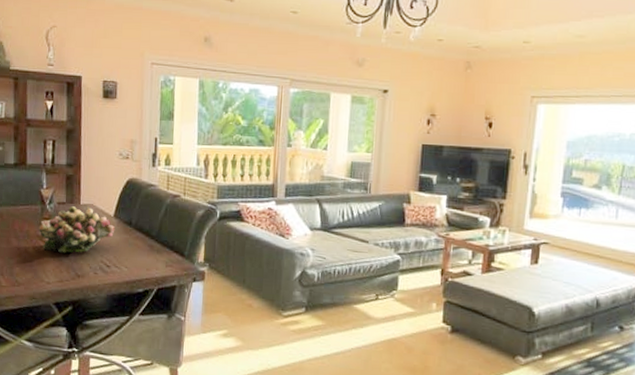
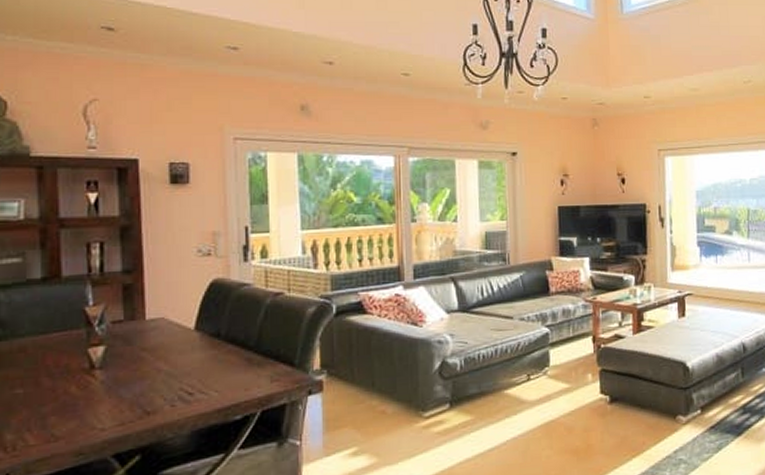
flower arrangement: present [39,206,115,253] -> none [85,321,198,388]

